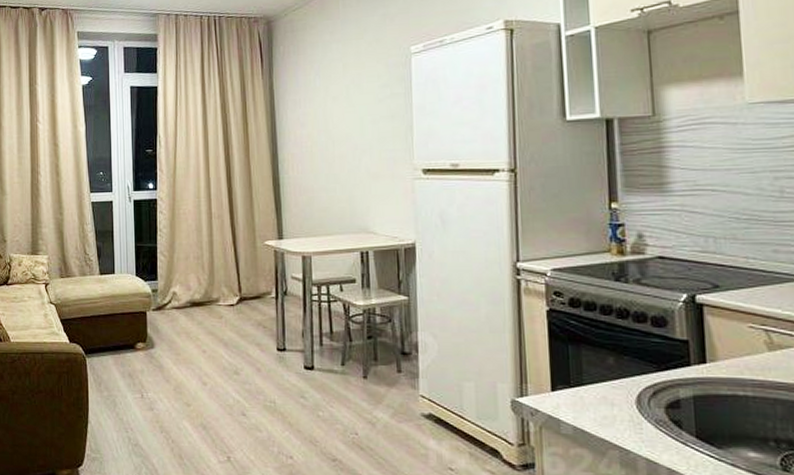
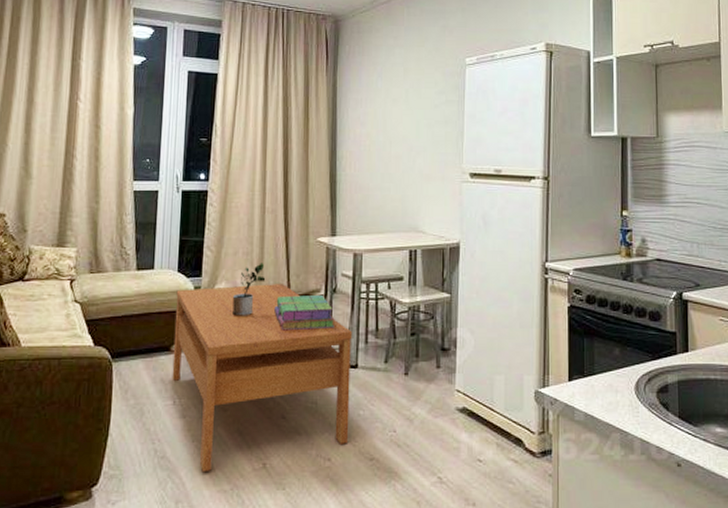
coffee table: none [136,287,310,461] -> present [172,284,353,472]
potted plant: none [188,267,217,318] -> present [233,263,266,316]
stack of books: none [227,298,288,332] -> present [274,295,335,331]

